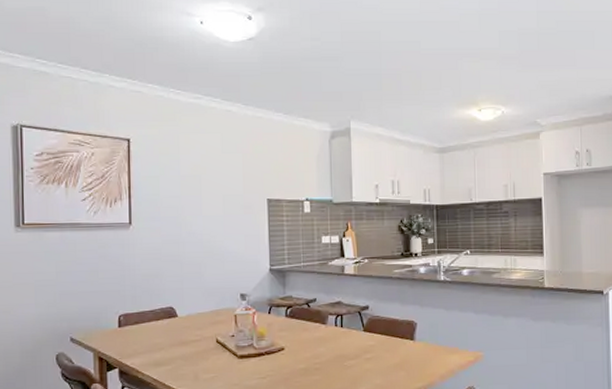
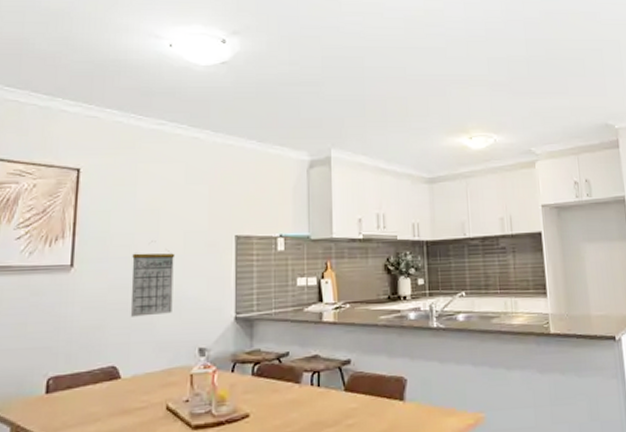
calendar: none [180,203,217,267] -> present [130,241,175,317]

